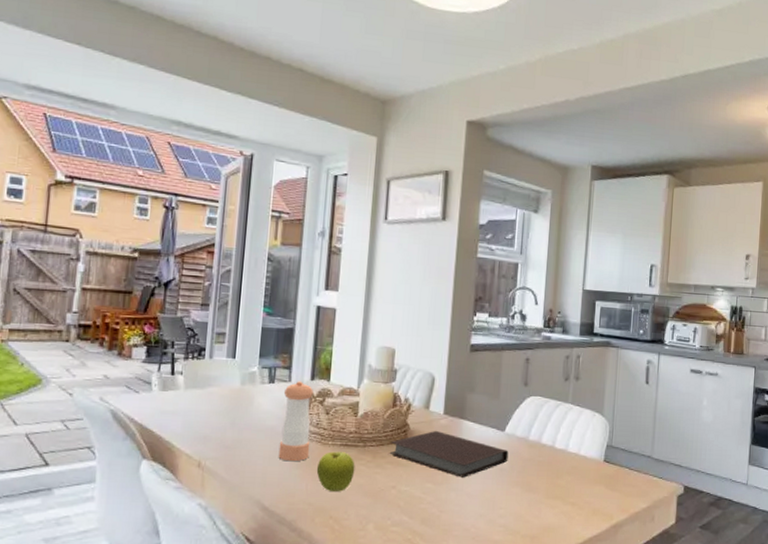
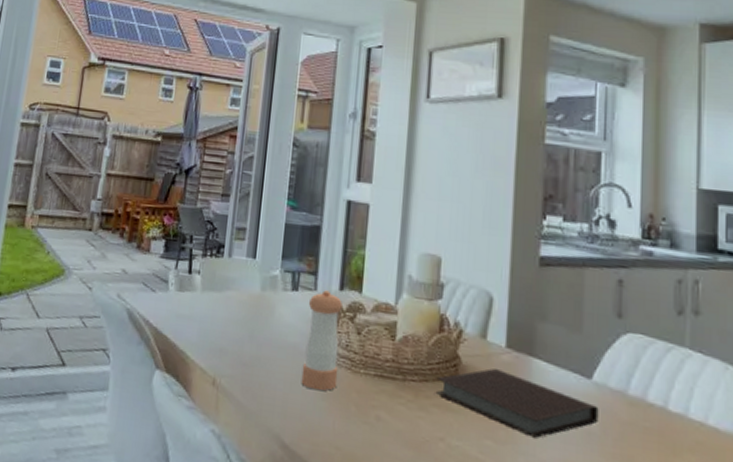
fruit: present [316,451,355,492] -> none [345,382,393,437]

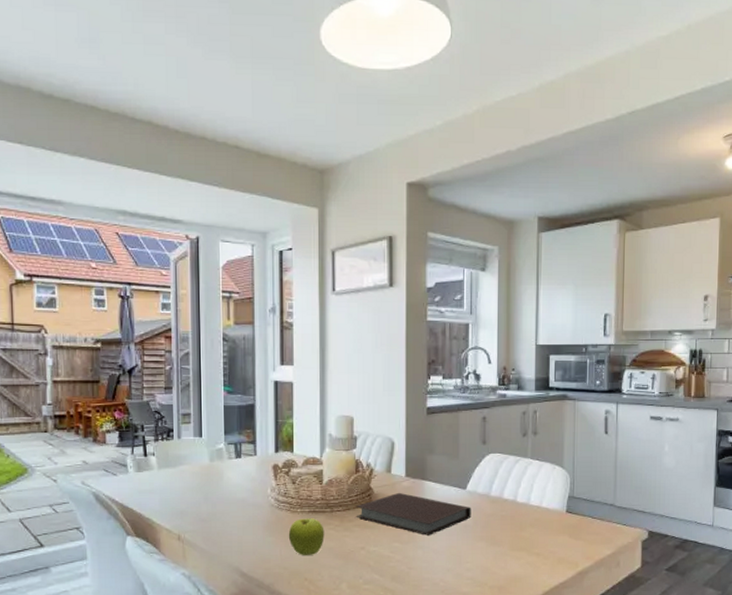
pepper shaker: present [301,290,342,391] -> none [250,454,280,530]
fruit: none [345,382,393,437] -> present [288,518,325,555]

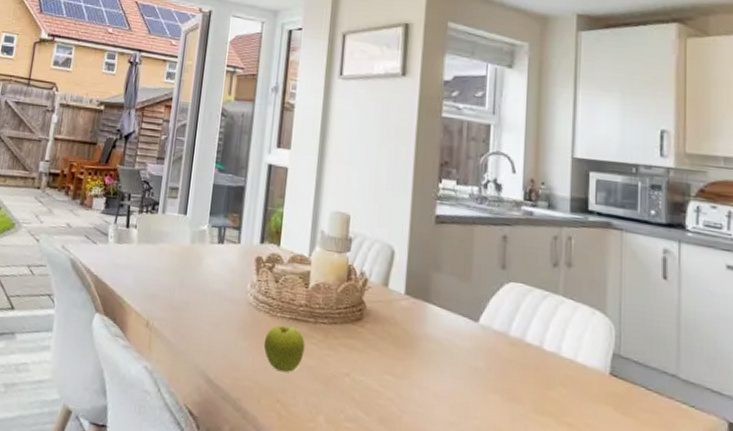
notebook: present [356,492,471,535] -> none [342,312,484,374]

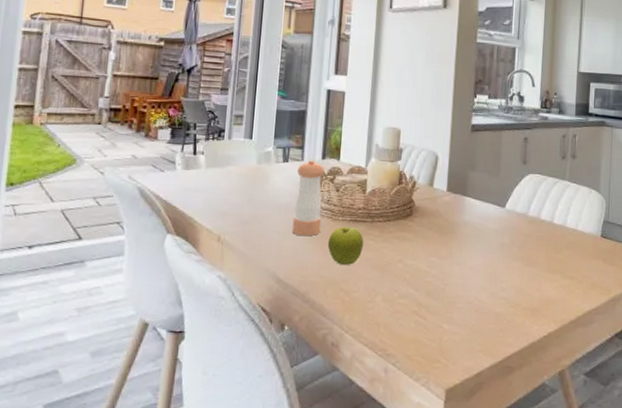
pepper shaker: none [225,243,263,332] -> present [292,160,324,237]

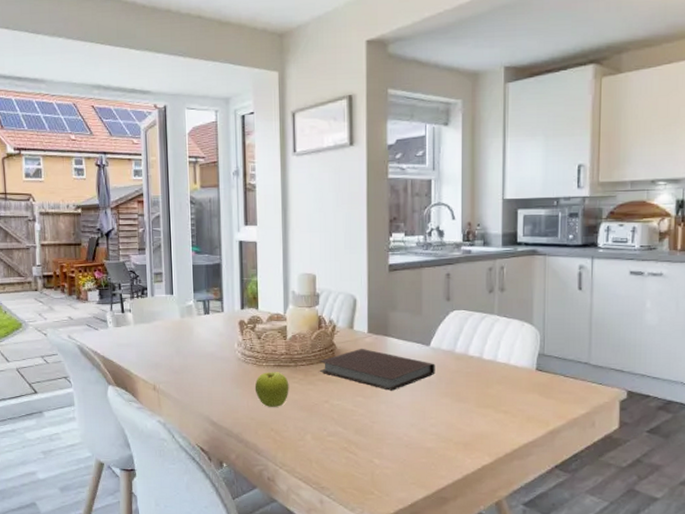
pepper shaker: present [292,160,324,237] -> none [218,311,247,382]
notebook: none [396,206,509,252] -> present [319,348,435,391]

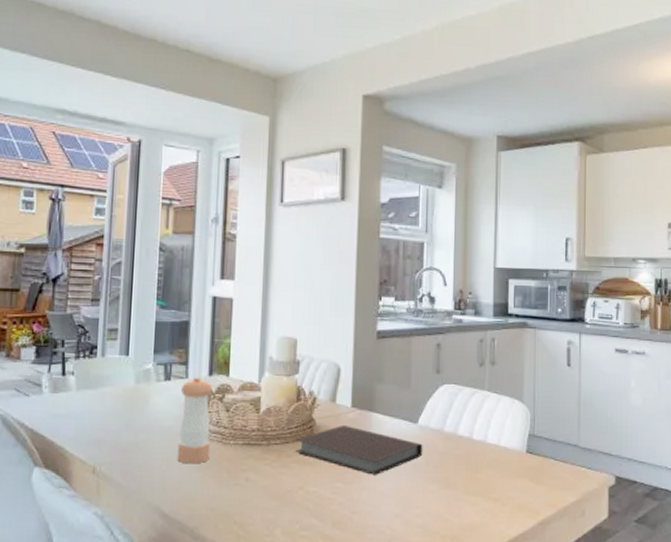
pepper shaker: none [218,311,247,382] -> present [177,377,212,464]
fruit: present [254,372,289,407] -> none [218,451,259,495]

